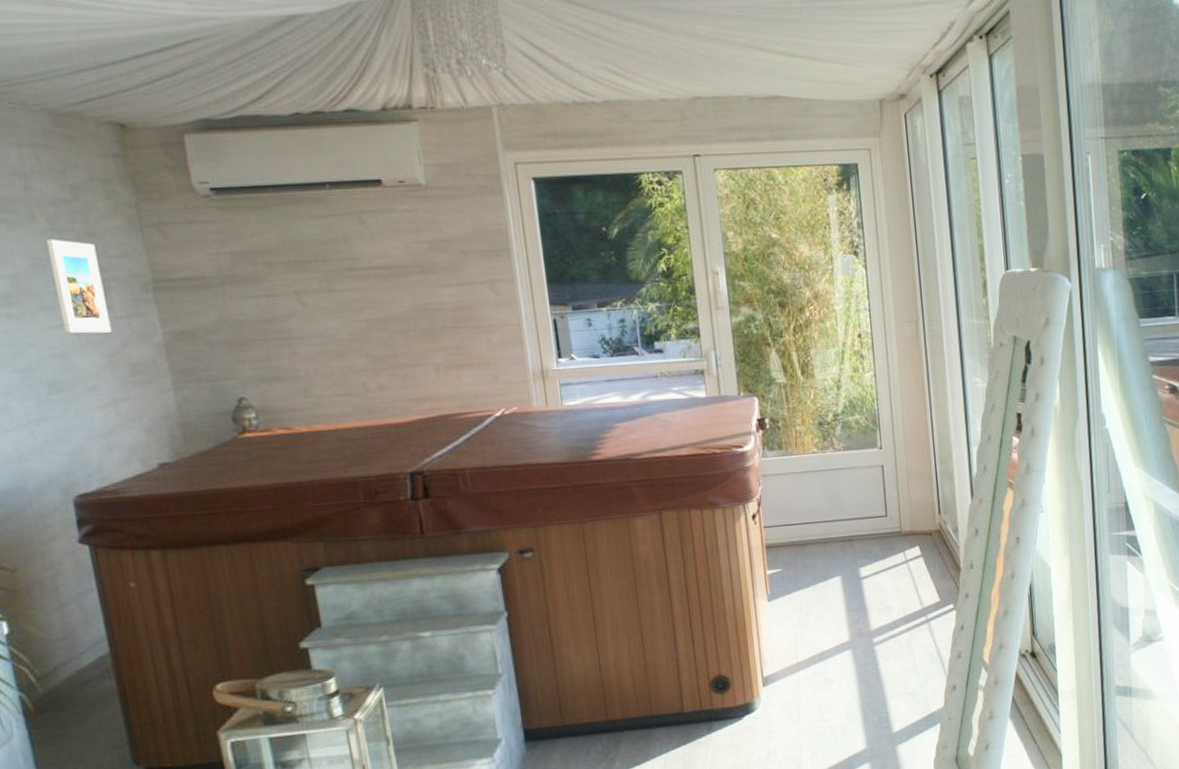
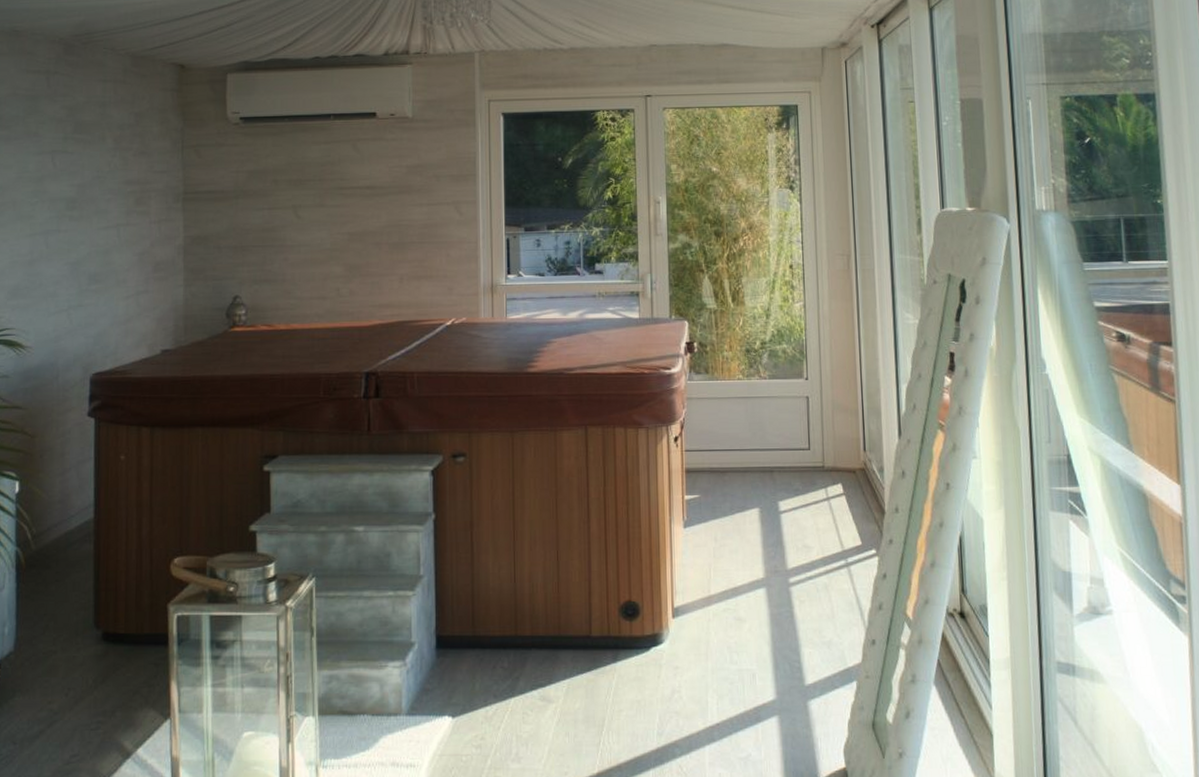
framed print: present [45,239,112,334] -> none [109,156,146,235]

